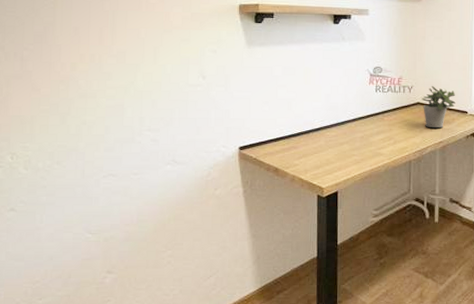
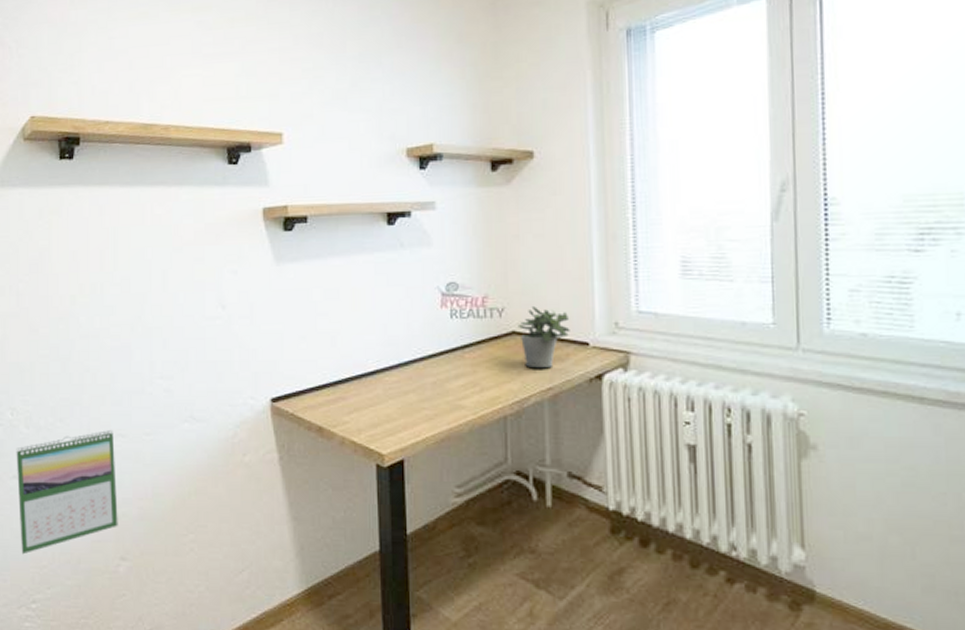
calendar: none [14,171,107,273] -> present [16,430,118,555]

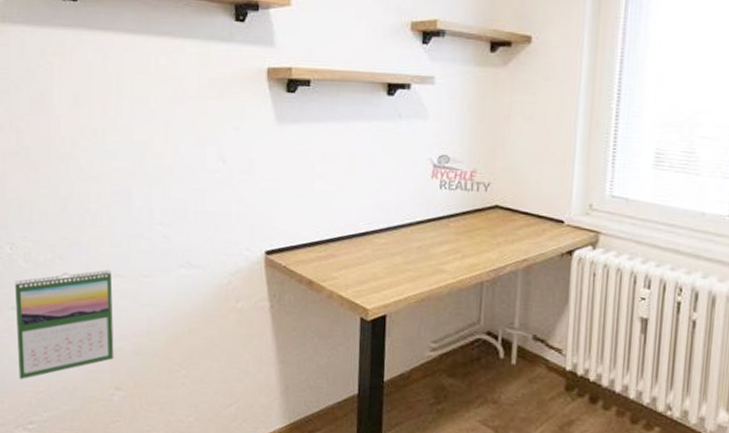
potted plant: present [517,307,570,369] -> none [501,184,549,242]

